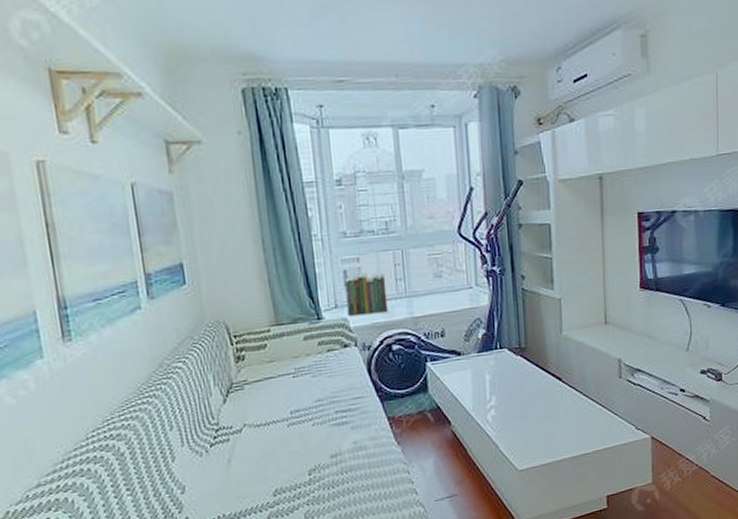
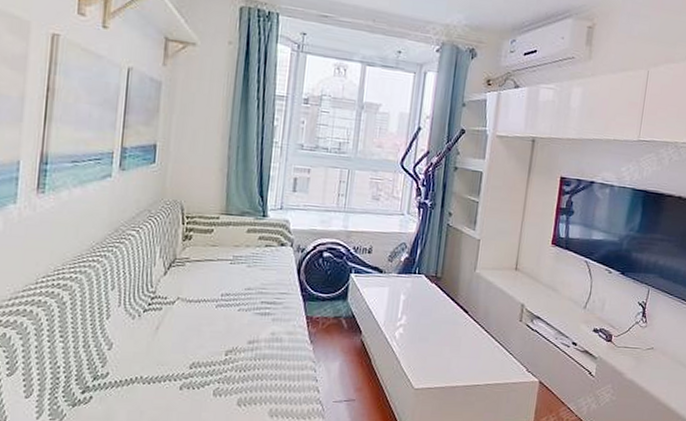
books: present [344,273,389,317] -> none [290,183,330,223]

